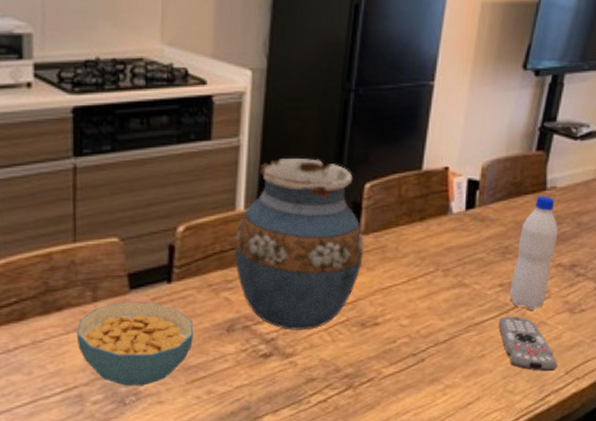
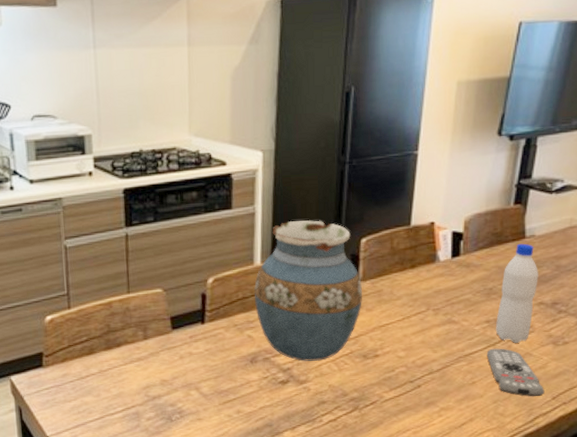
cereal bowl: present [76,301,194,387] -> none [132,339,224,407]

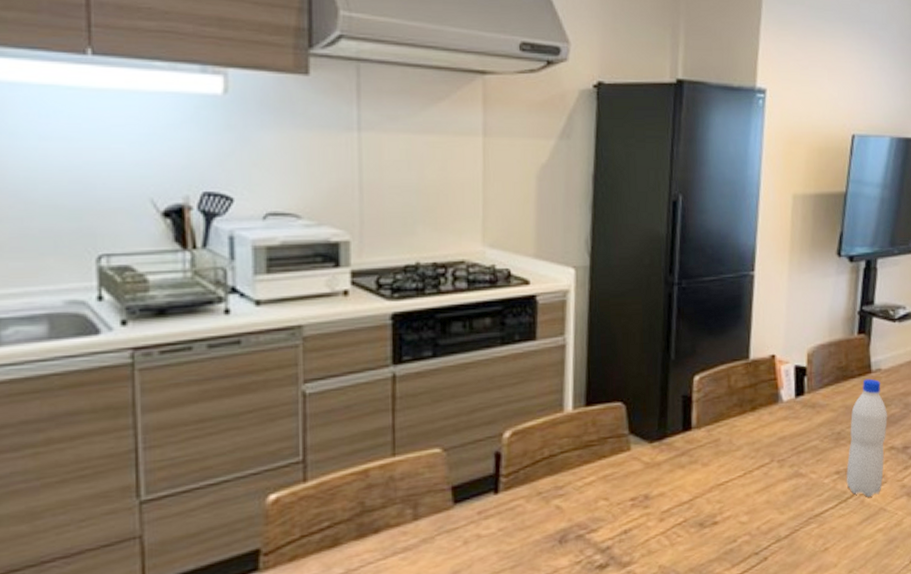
vase: present [253,220,363,361] -> none [563,353,697,537]
remote control: present [486,348,545,397] -> none [838,504,902,562]

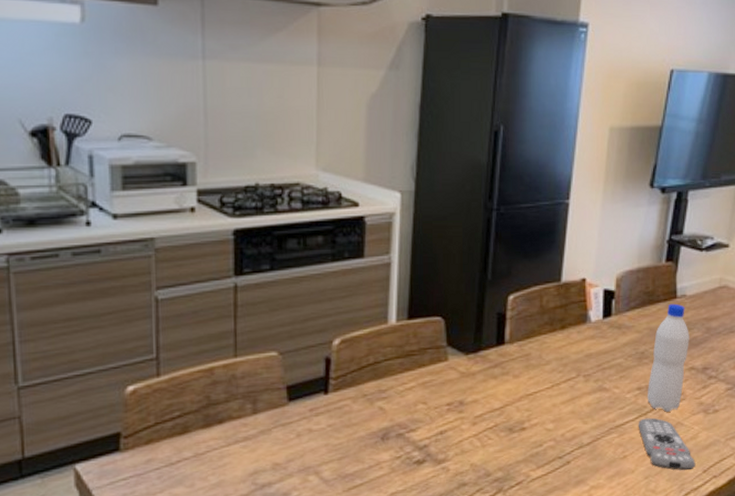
remote control: none [838,504,902,562] -> present [638,418,696,471]

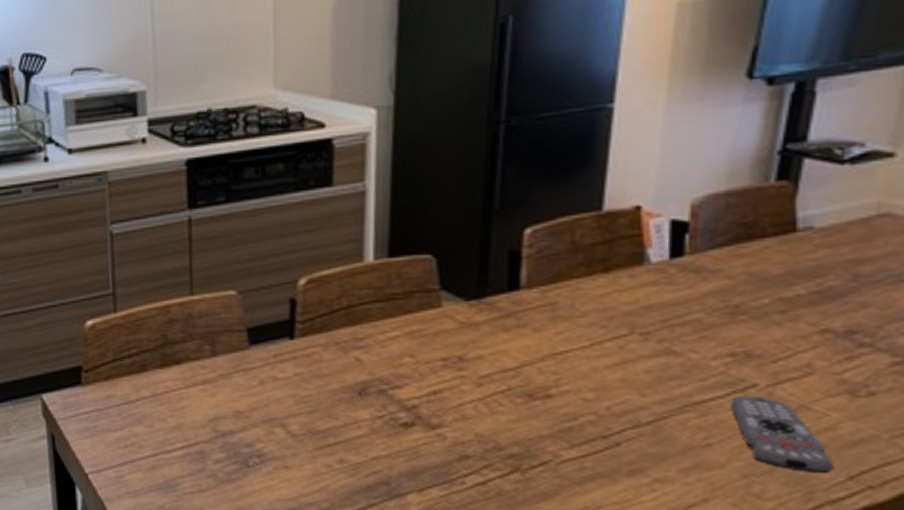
water bottle: present [647,303,689,412] -> none [745,239,821,389]

